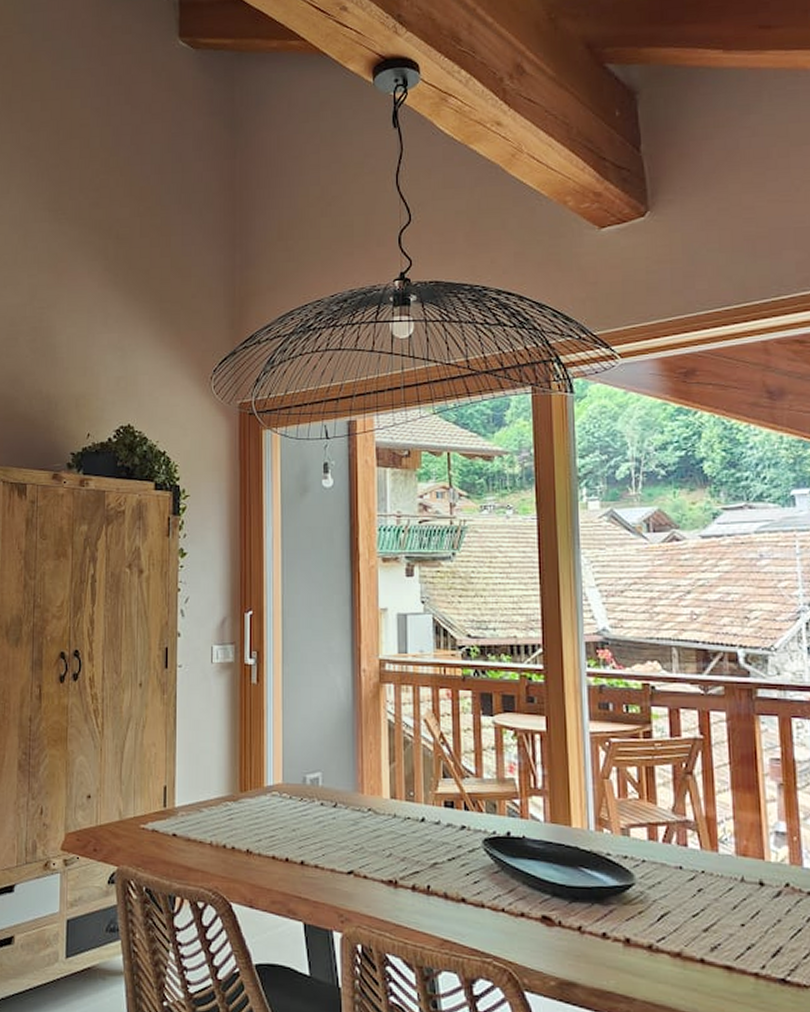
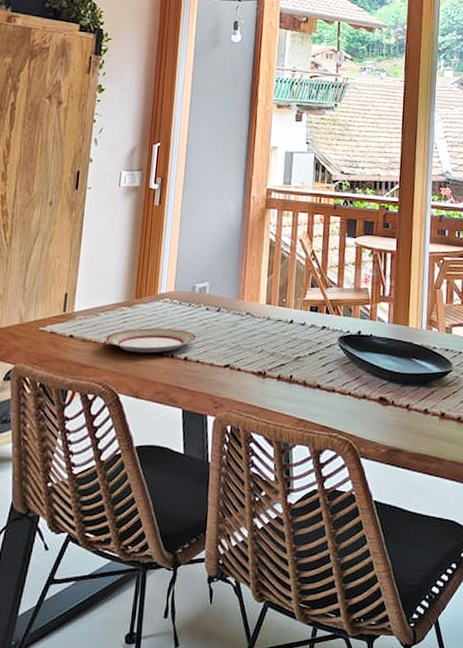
plate: none [212,826,313,856] -> present [106,328,197,353]

